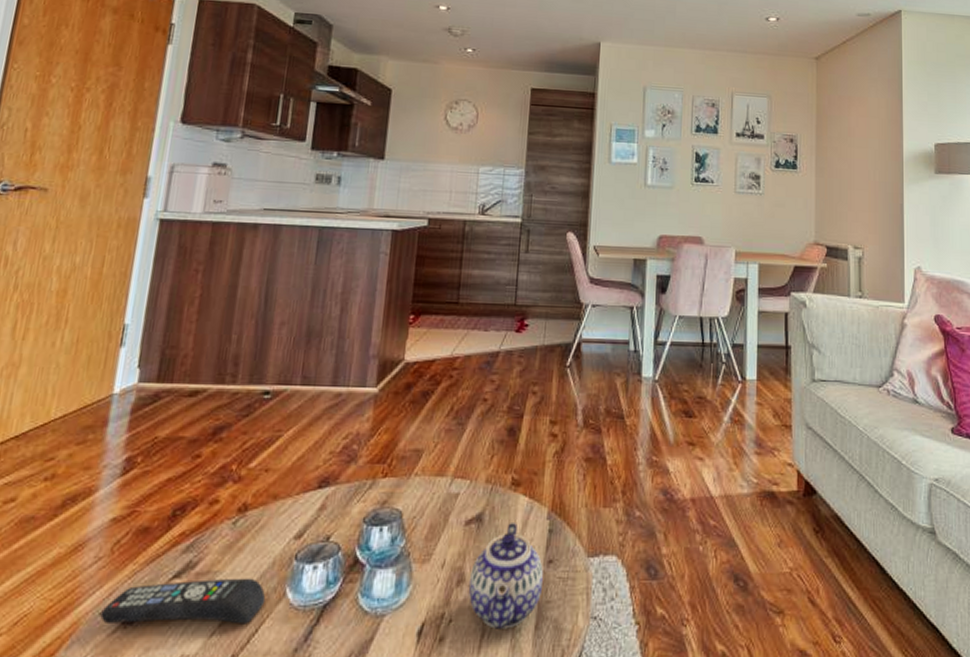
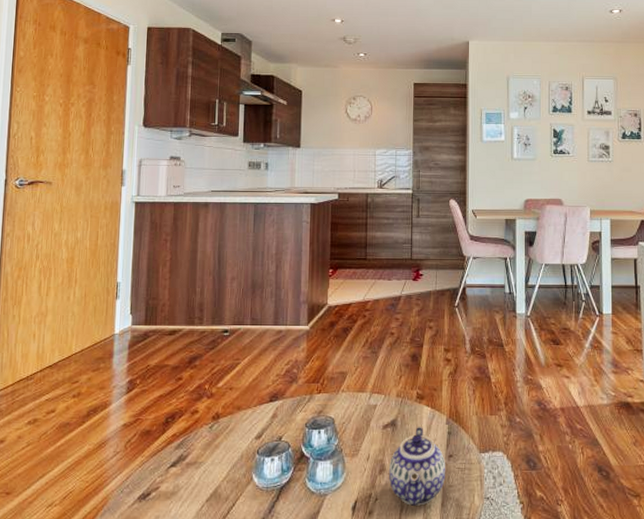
remote control: present [100,578,266,625] -> none [122,467,238,500]

